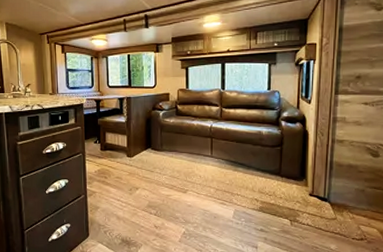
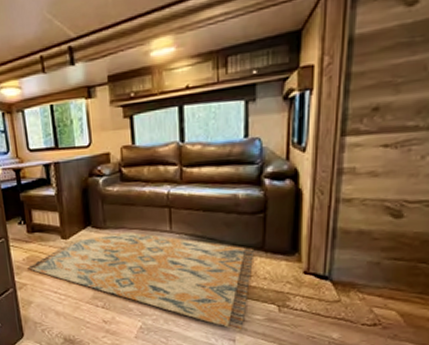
rug: none [98,154,273,241] -> present [27,231,255,333]

